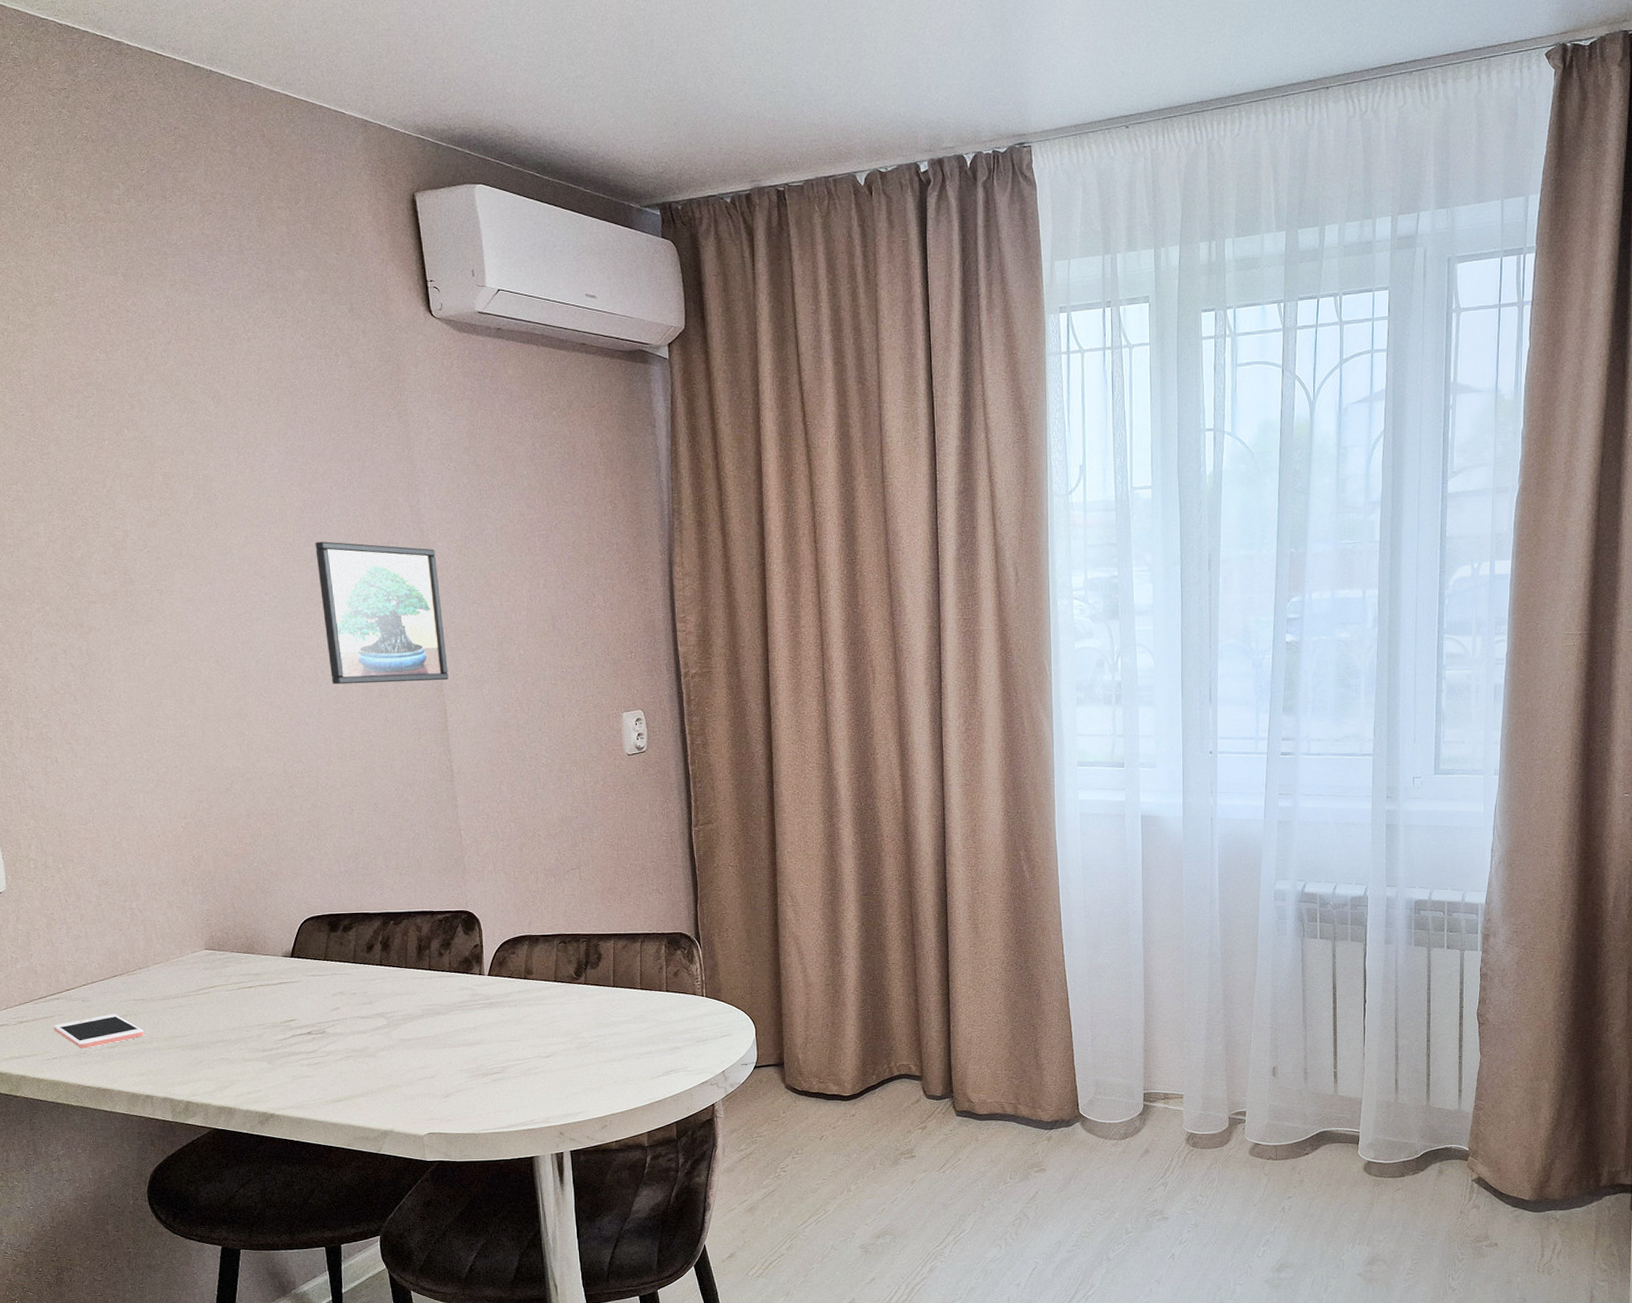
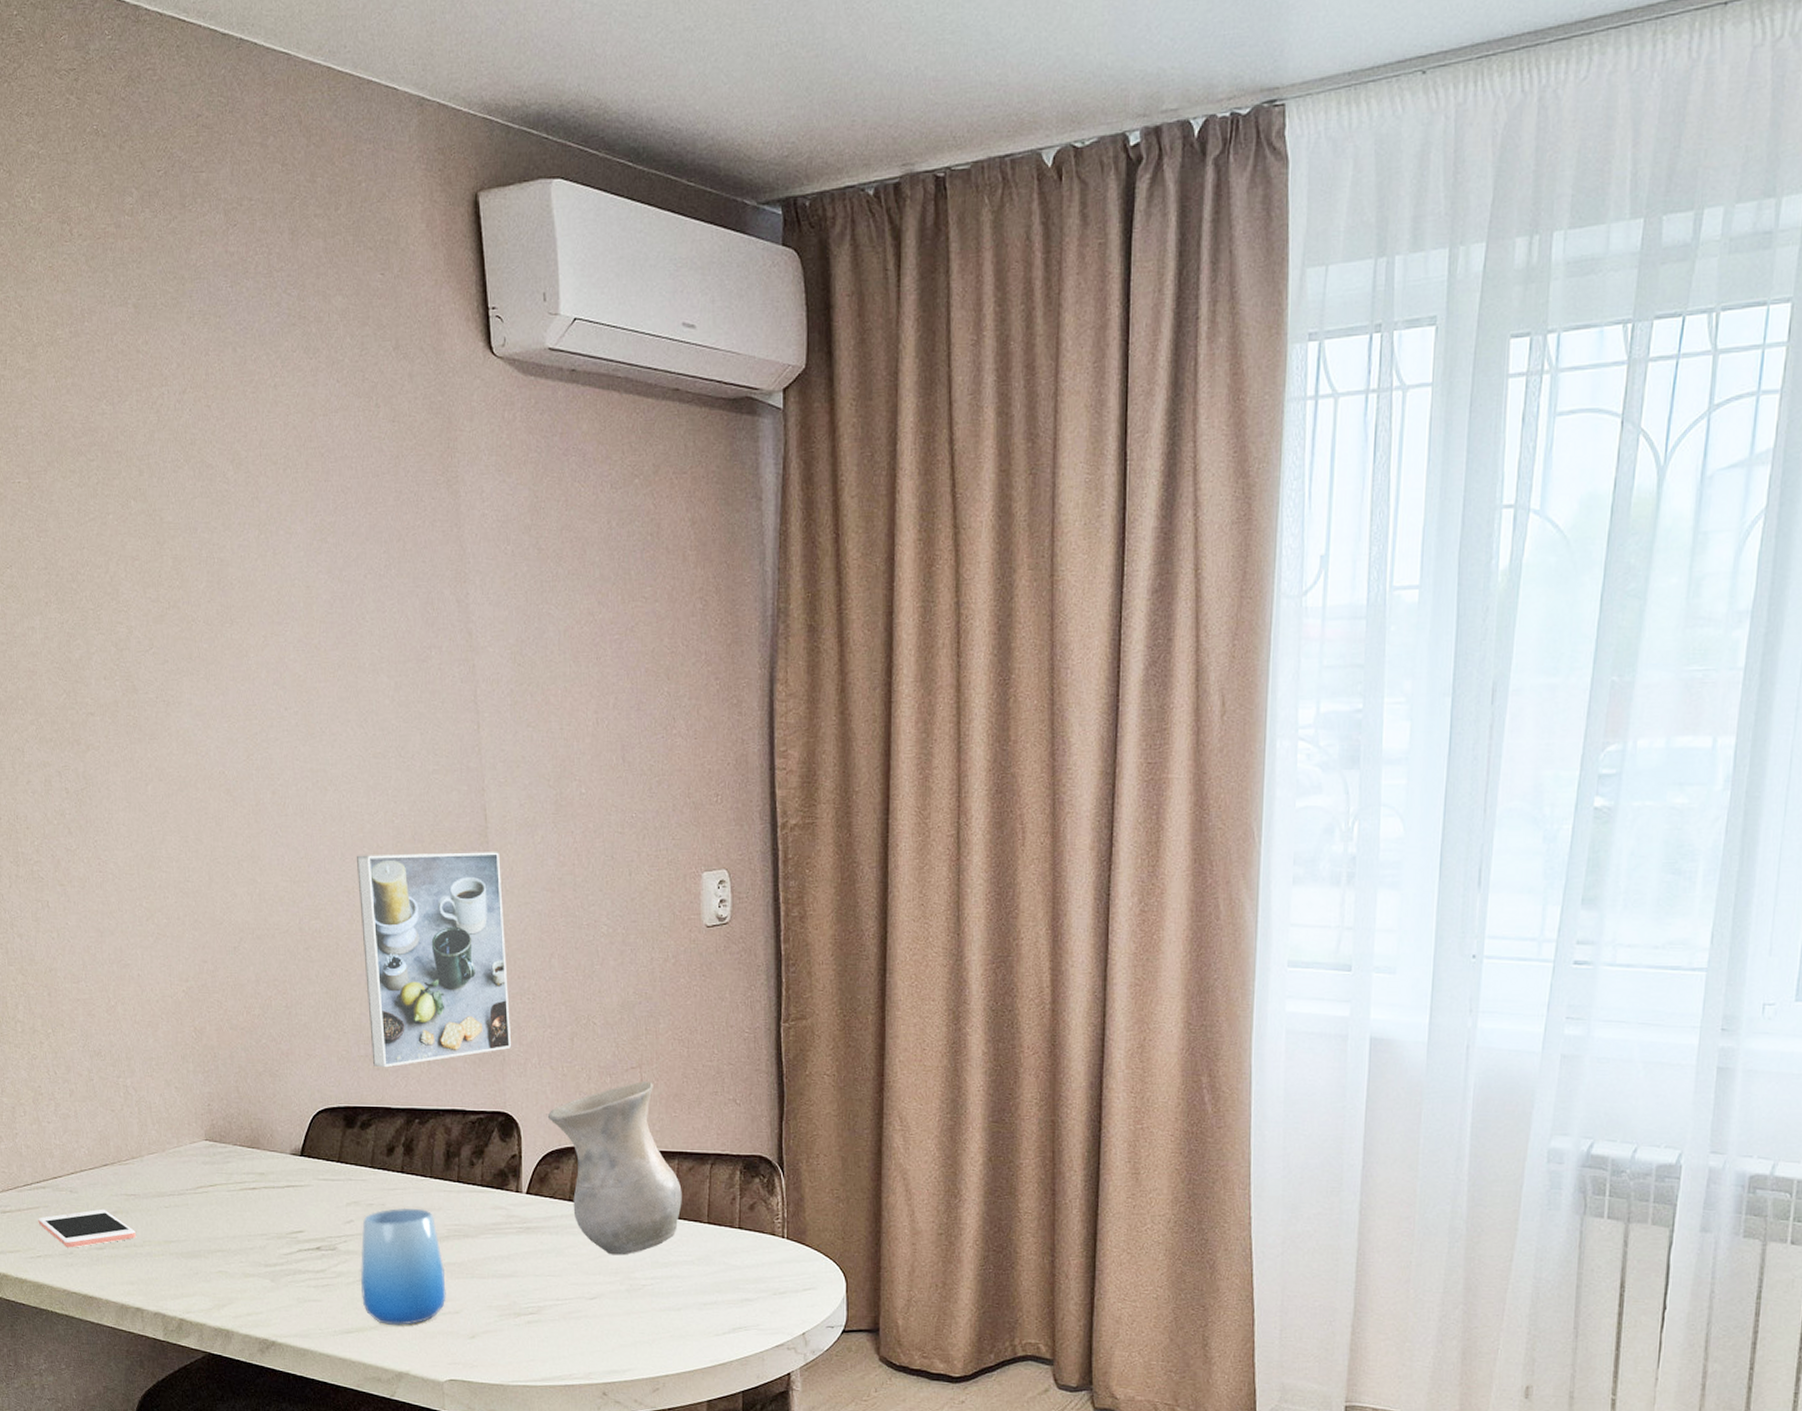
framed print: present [315,541,449,685] -> none [344,644,495,824]
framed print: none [332,703,470,881] -> present [357,852,511,1068]
cup: none [347,994,423,1092] -> present [360,1207,446,1325]
vase: none [503,879,619,1020] -> present [547,1081,682,1256]

